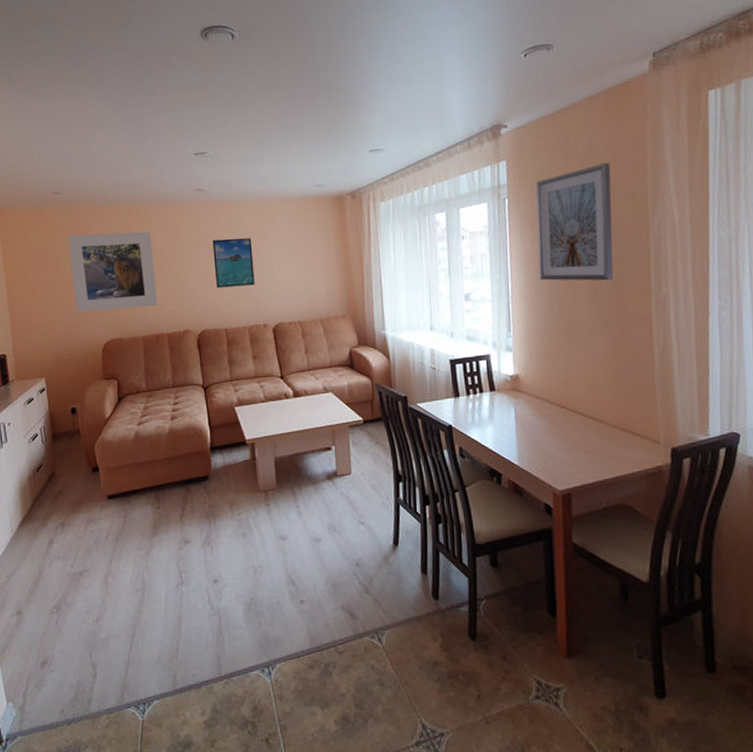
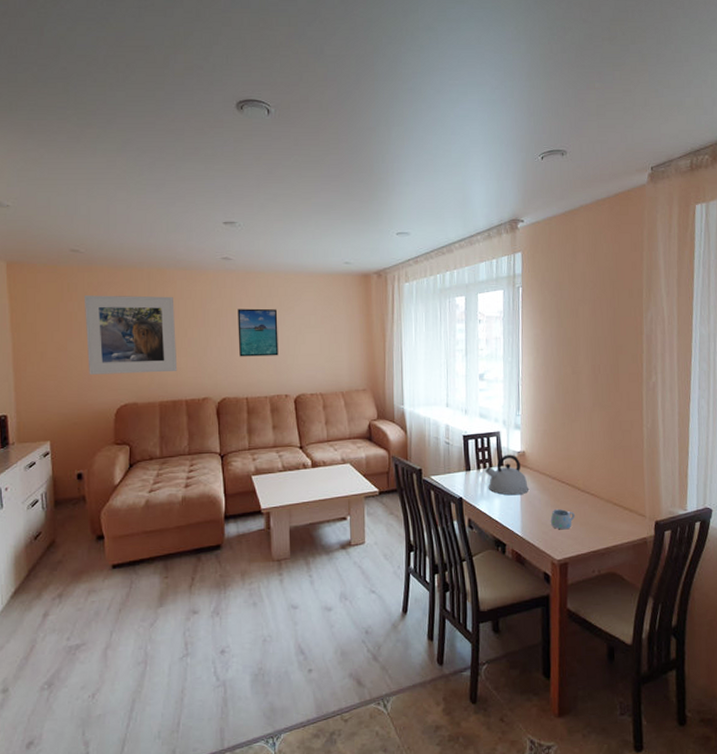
kettle: none [475,378,524,422] -> present [485,454,528,496]
picture frame: present [536,163,614,281] -> none [547,262,612,368]
mug: none [549,436,578,458] -> present [550,509,576,530]

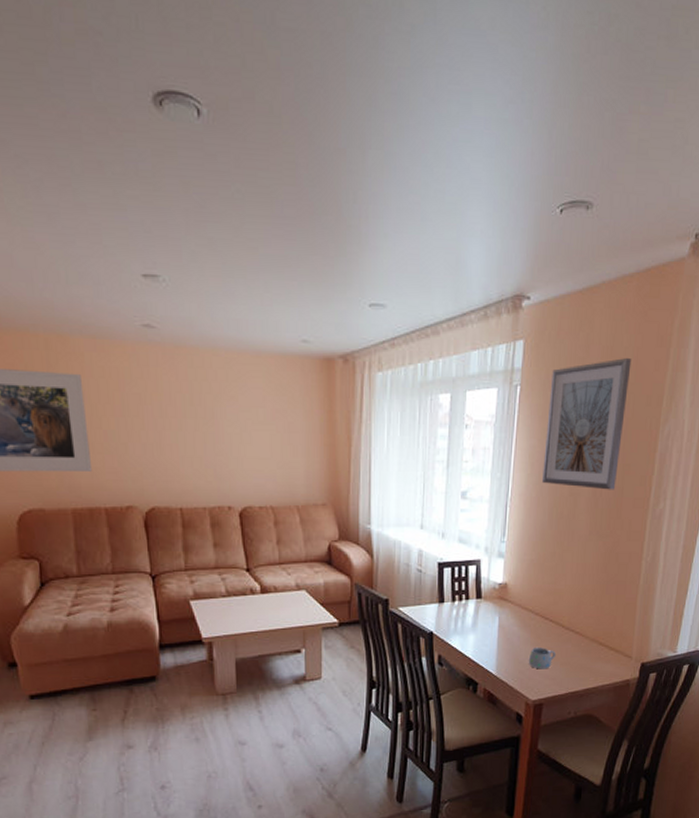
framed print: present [237,308,279,357] -> none [165,395,219,458]
kettle: present [485,454,528,496] -> none [460,586,508,631]
picture frame: none [547,262,612,368] -> present [542,358,632,490]

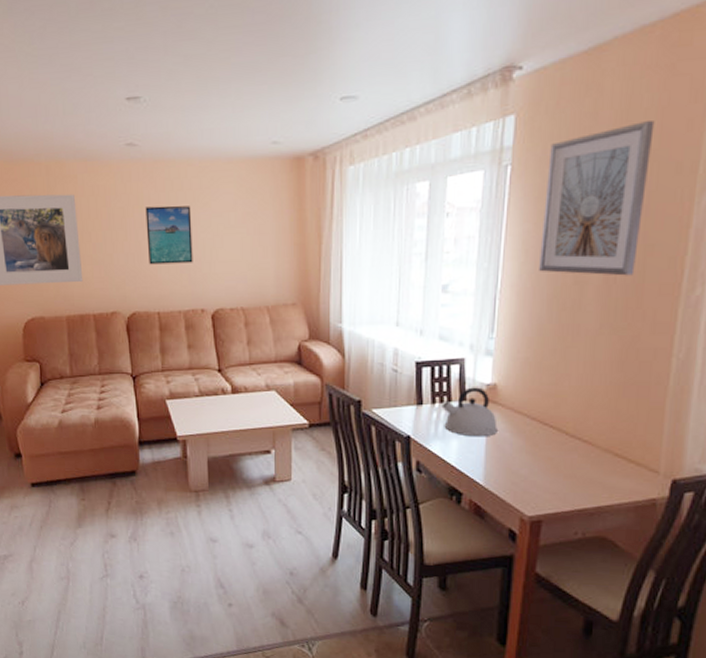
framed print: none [165,395,219,458] -> present [145,205,193,265]
kettle: none [460,586,508,631] -> present [441,387,498,437]
mug: present [528,648,557,670] -> none [523,457,559,482]

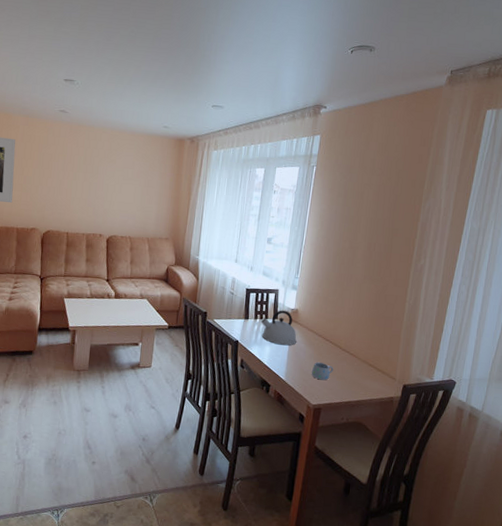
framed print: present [145,205,193,265] -> none [65,156,102,200]
mug: none [523,457,559,482] -> present [311,362,334,381]
picture frame: present [539,121,655,276] -> none [329,152,401,247]

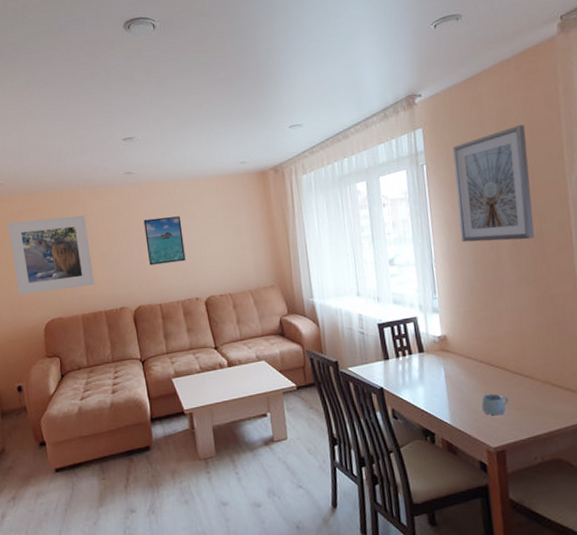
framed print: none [65,156,102,200] -> present [143,216,186,266]
kettle: present [261,310,297,346] -> none [404,340,454,383]
picture frame: none [329,152,401,247] -> present [452,125,535,243]

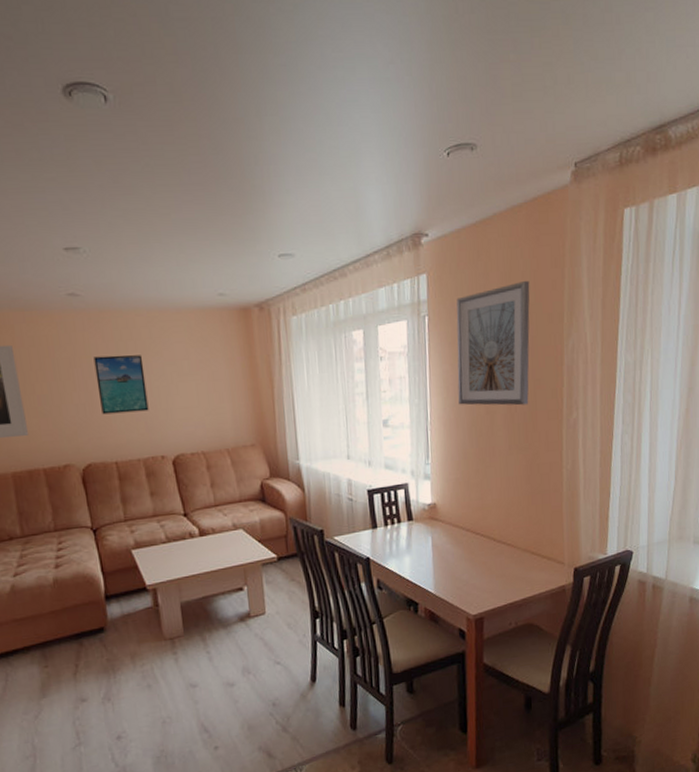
mug: present [481,393,510,416] -> none [464,562,491,584]

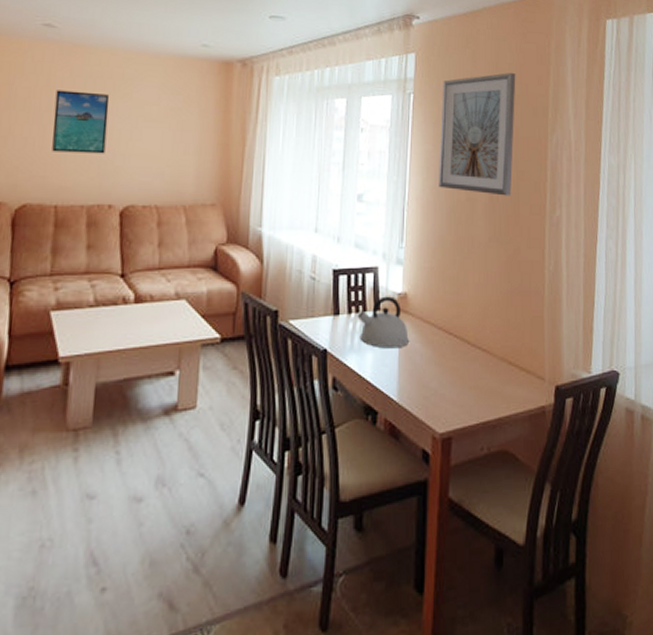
kettle: none [393,507,441,552] -> present [357,296,409,349]

